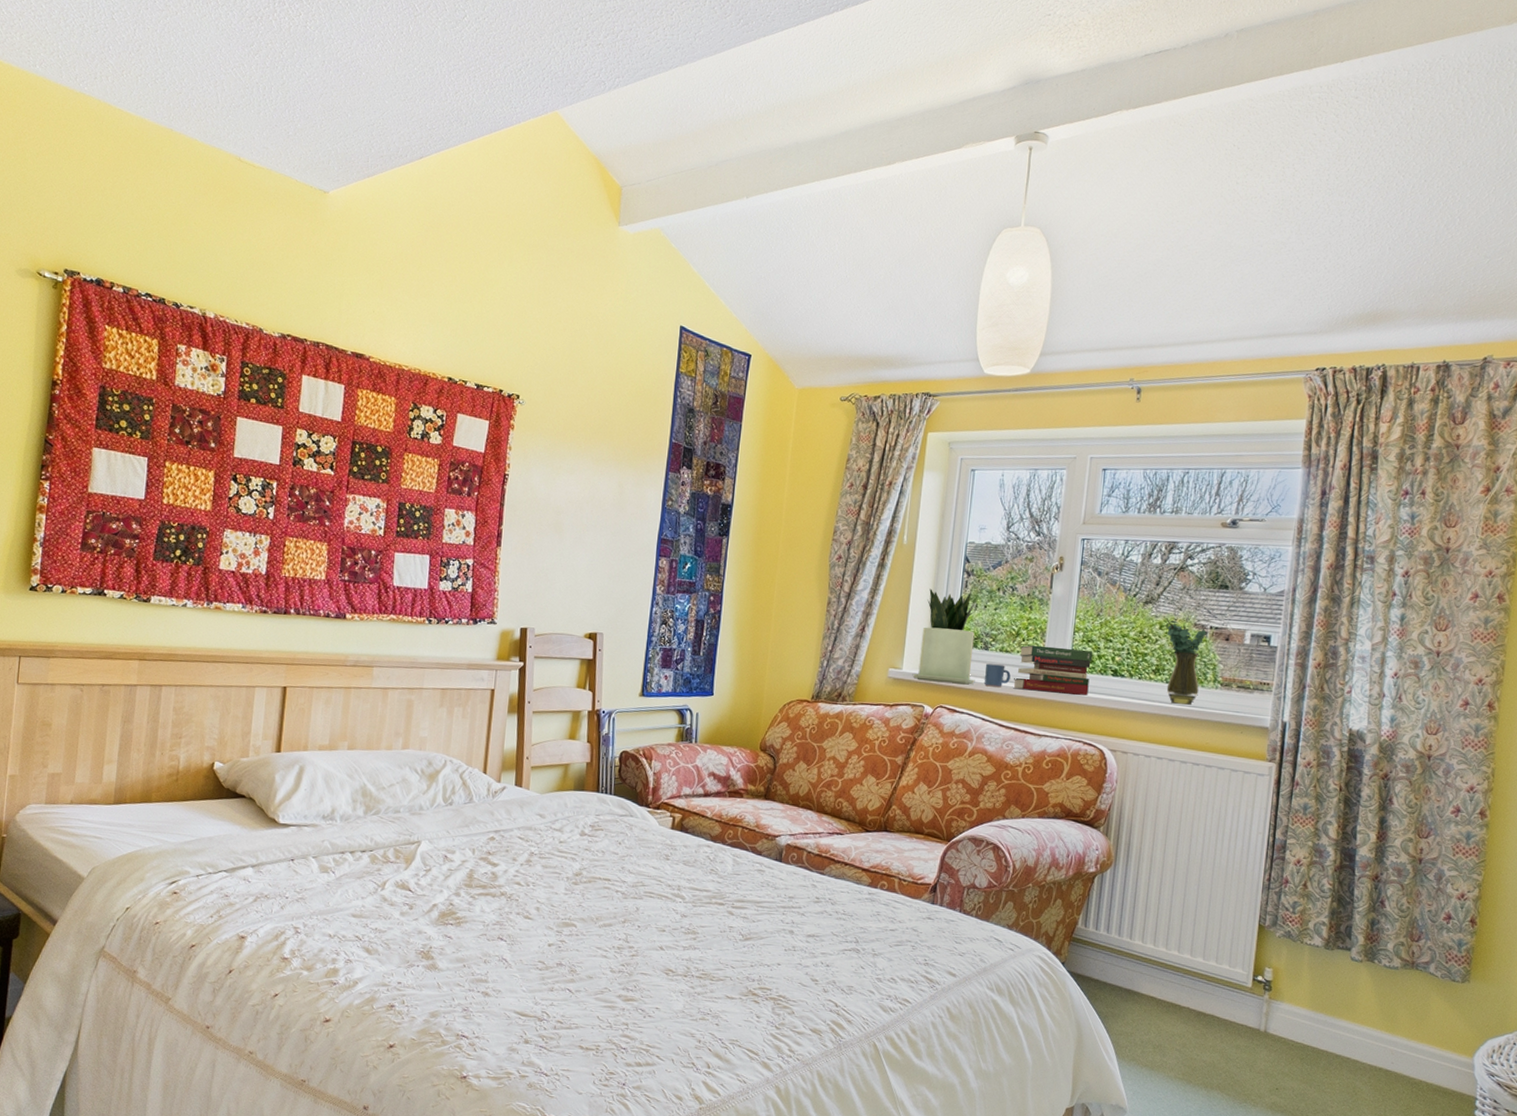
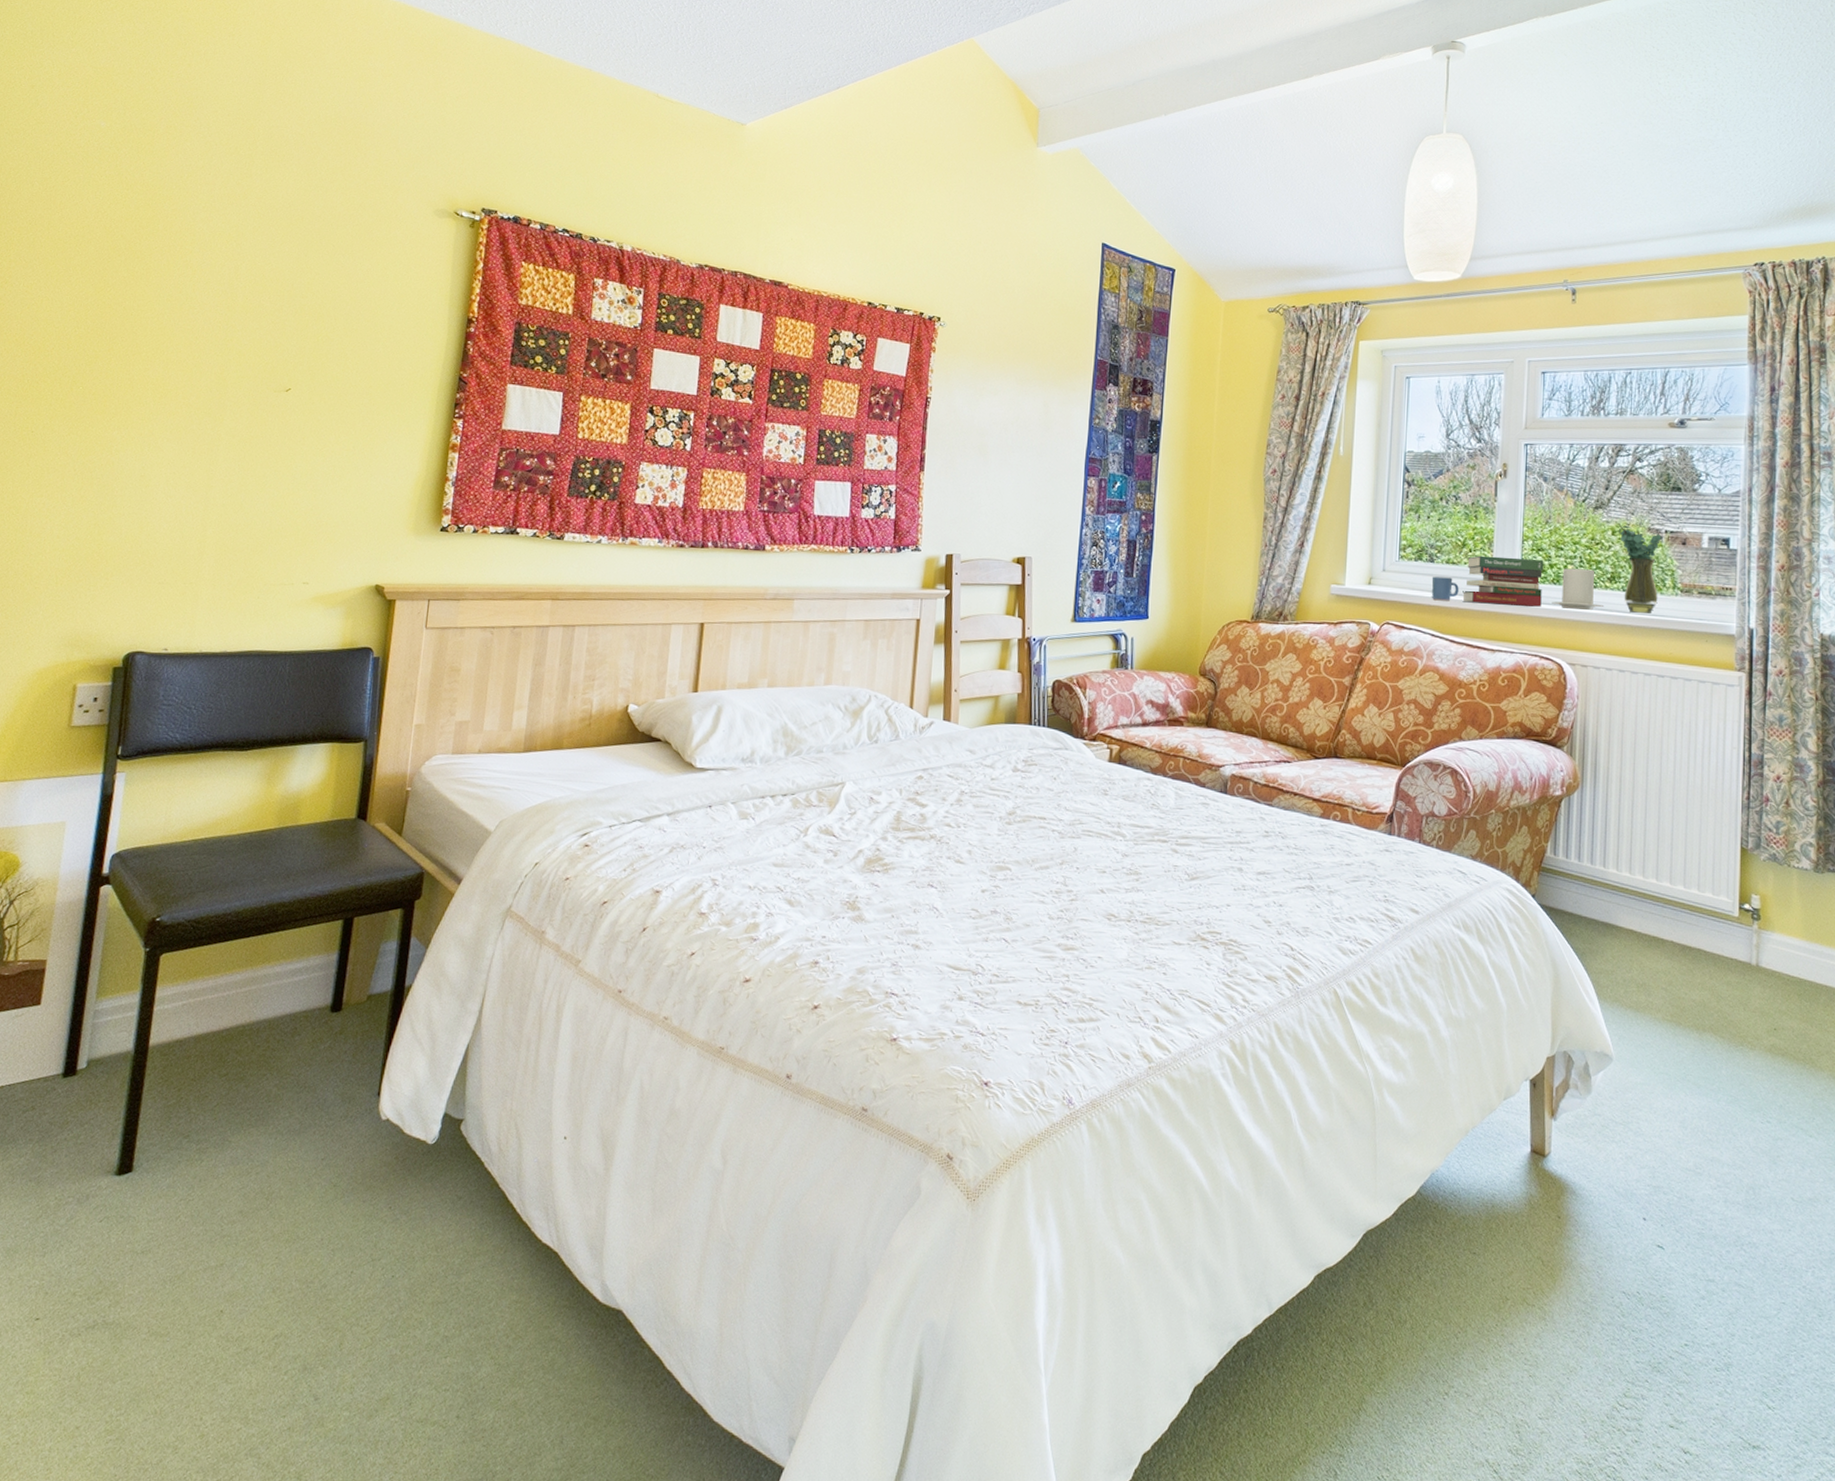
planter: present [912,588,978,685] -> none [1355,500,1422,599]
candle: none [1098,659,1147,701] -> present [1552,568,1603,611]

